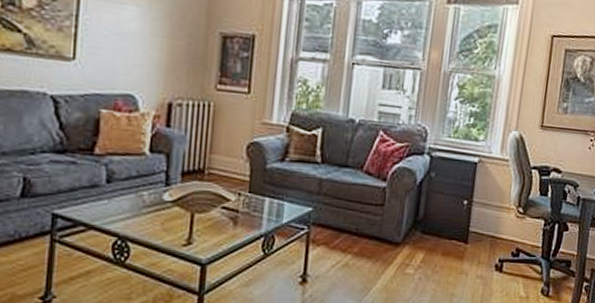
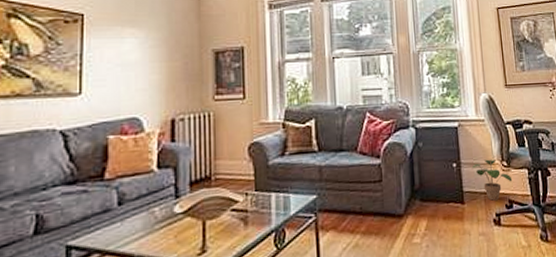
potted plant: none [483,202,526,246] -> present [471,159,513,201]

